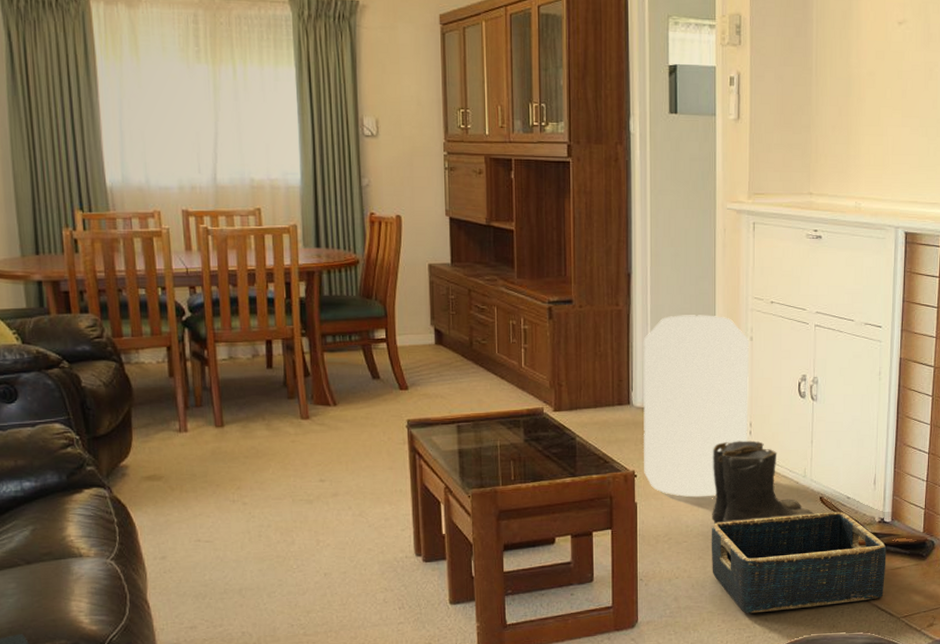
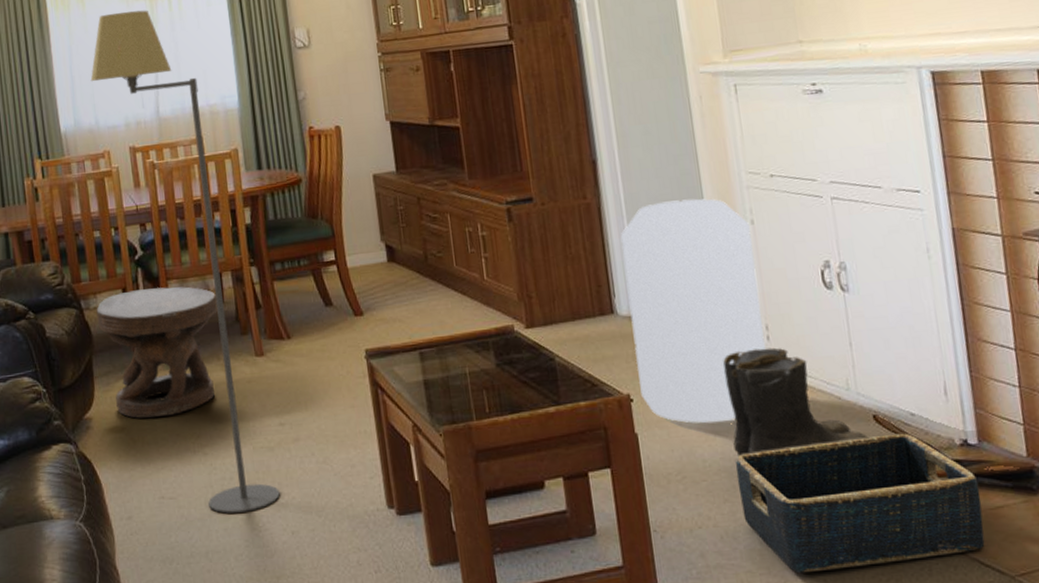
carved stool: none [138,349,265,469] -> present [96,286,217,419]
floor lamp: none [142,72,316,556] -> present [90,10,280,514]

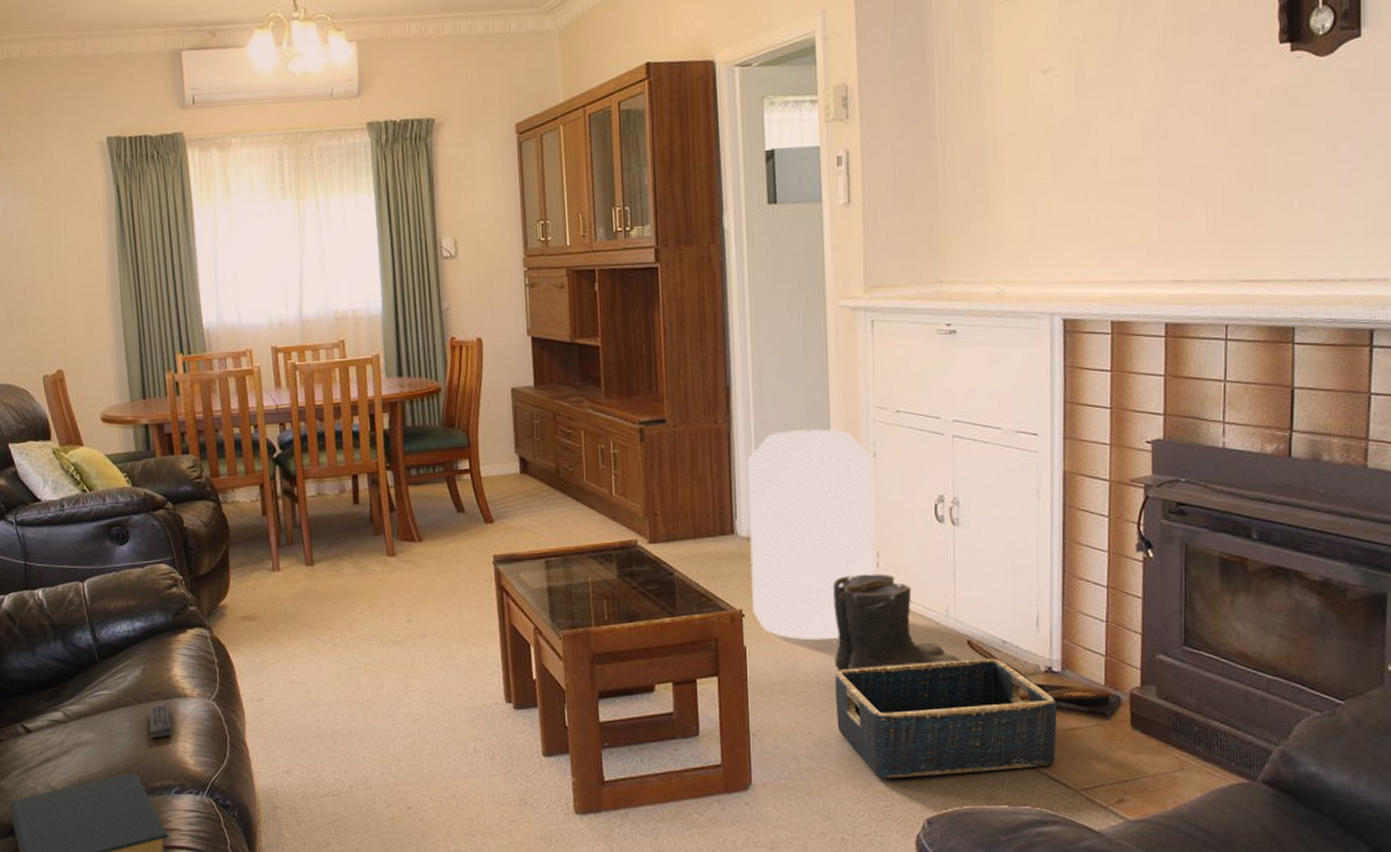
remote control: none [14,527,39,567] -> present [149,703,173,739]
floor lamp: present [90,10,280,514] -> none [234,209,404,700]
carved stool: present [96,286,217,419] -> none [234,485,352,609]

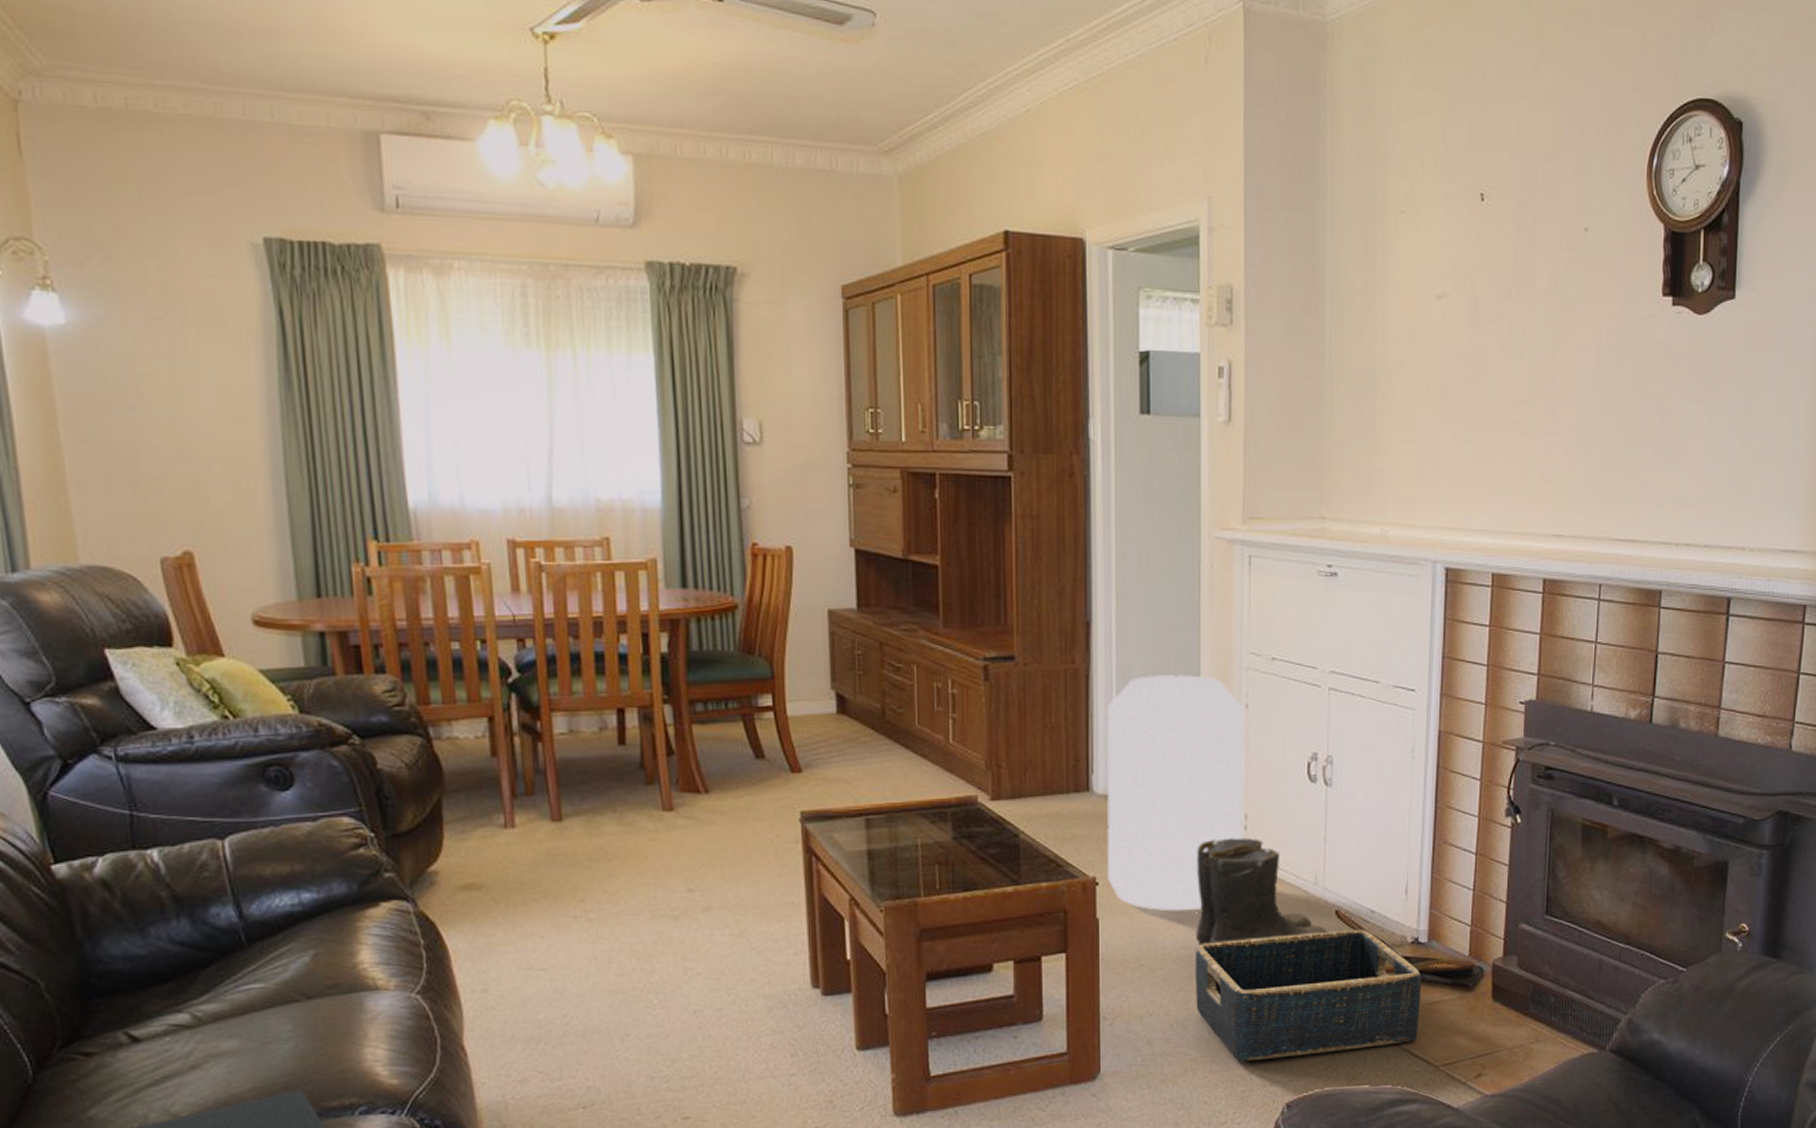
remote control: present [149,703,173,739] -> none [322,998,358,1045]

